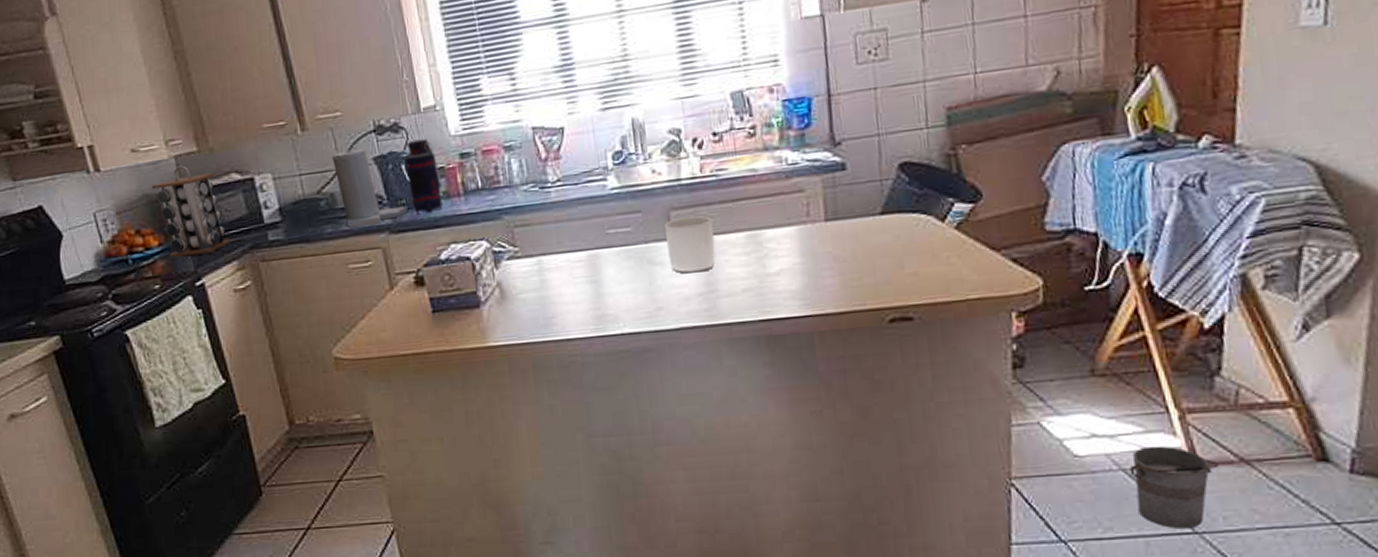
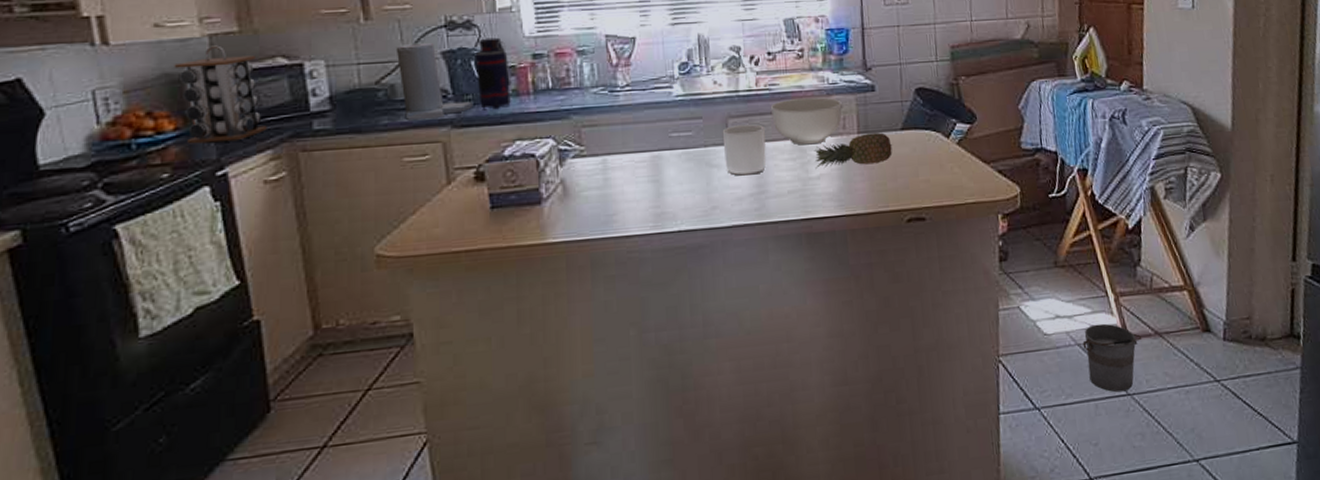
bowl: none [718,181,806,238] -> present [770,97,843,145]
fruit: none [771,218,870,263] -> present [814,132,893,168]

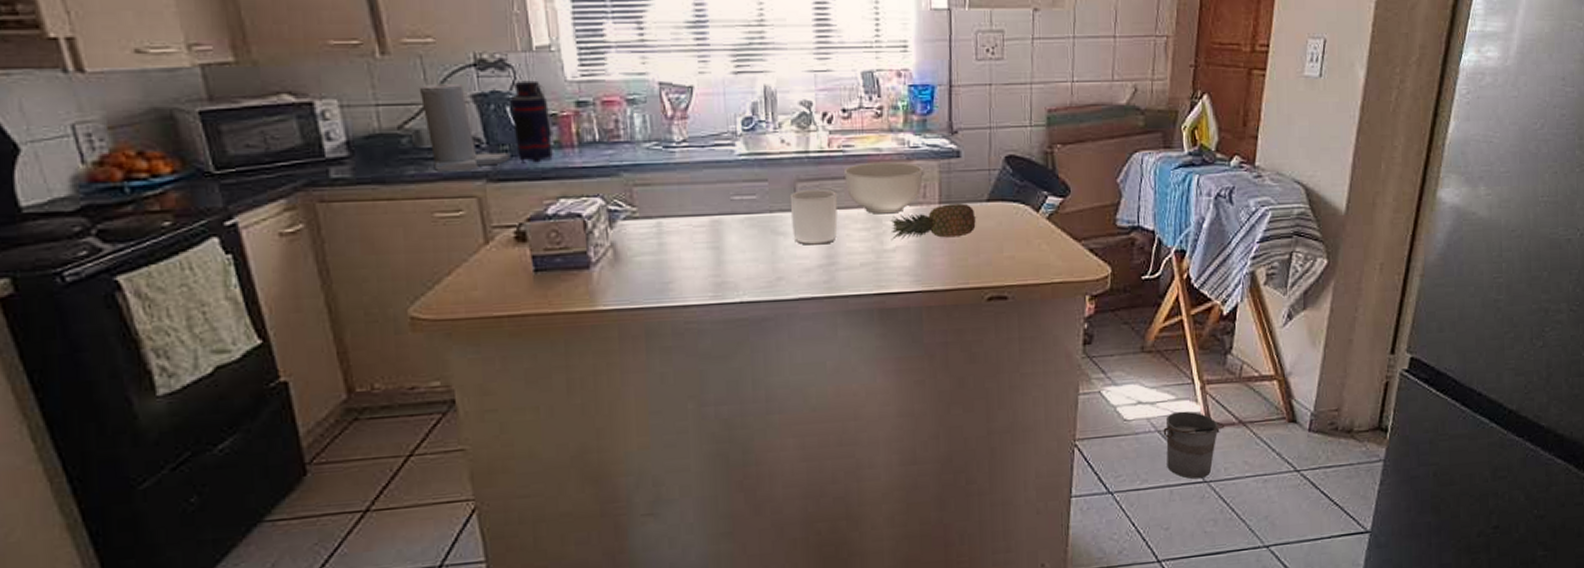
spice rack: present [174,45,267,144] -> none [163,77,278,190]

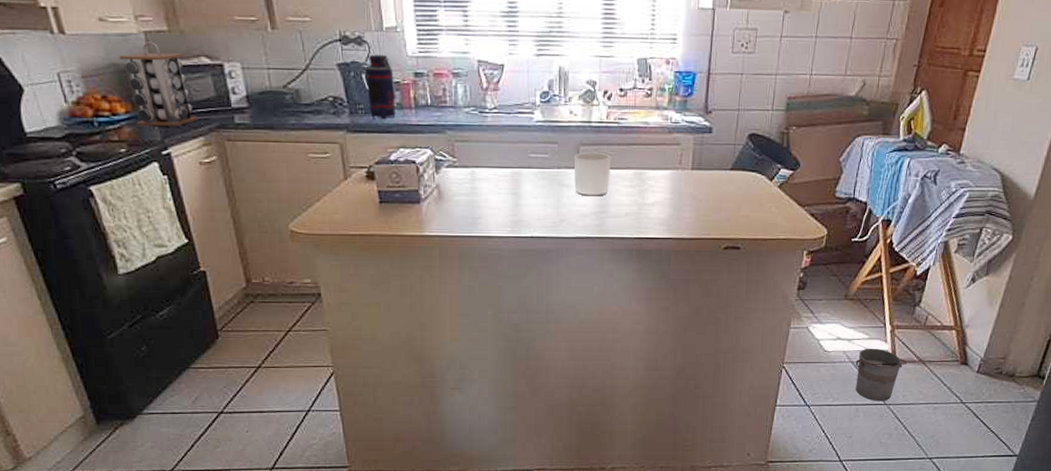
spice rack: none [163,77,278,190] -> present [119,42,198,127]
paper towel: present [419,83,510,171] -> none [299,53,364,122]
bowl: present [843,162,924,214] -> none [617,134,682,175]
fruit: present [890,203,977,240] -> none [651,170,721,197]

